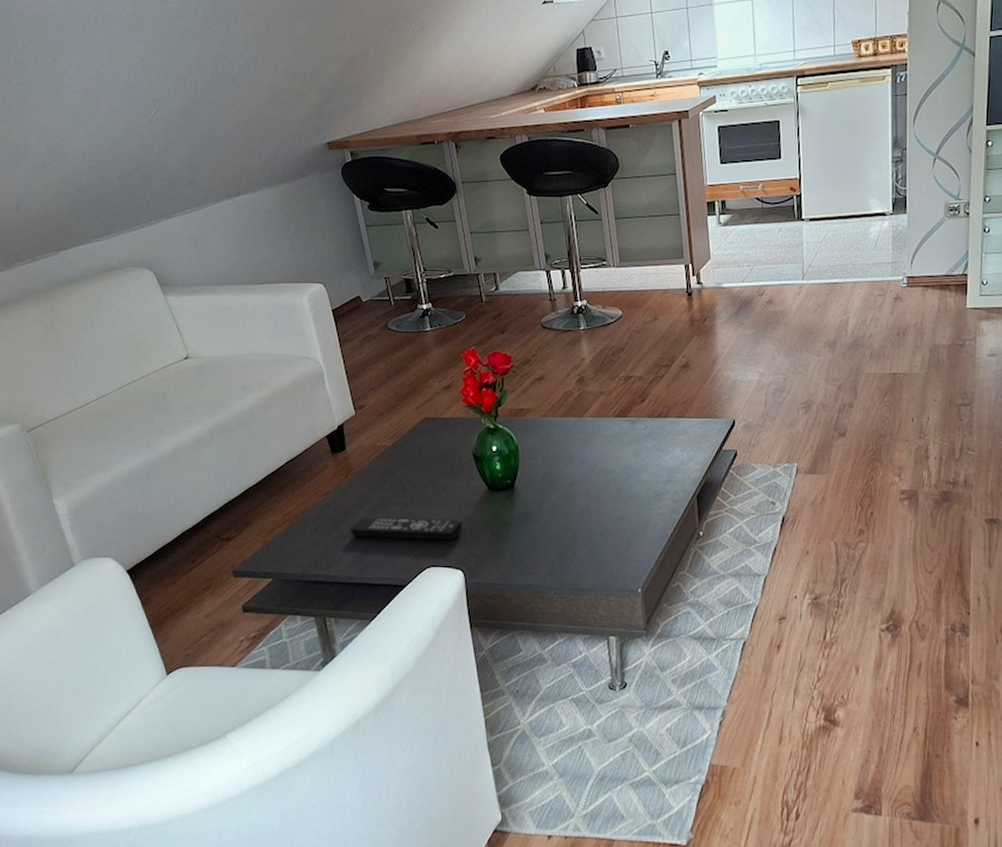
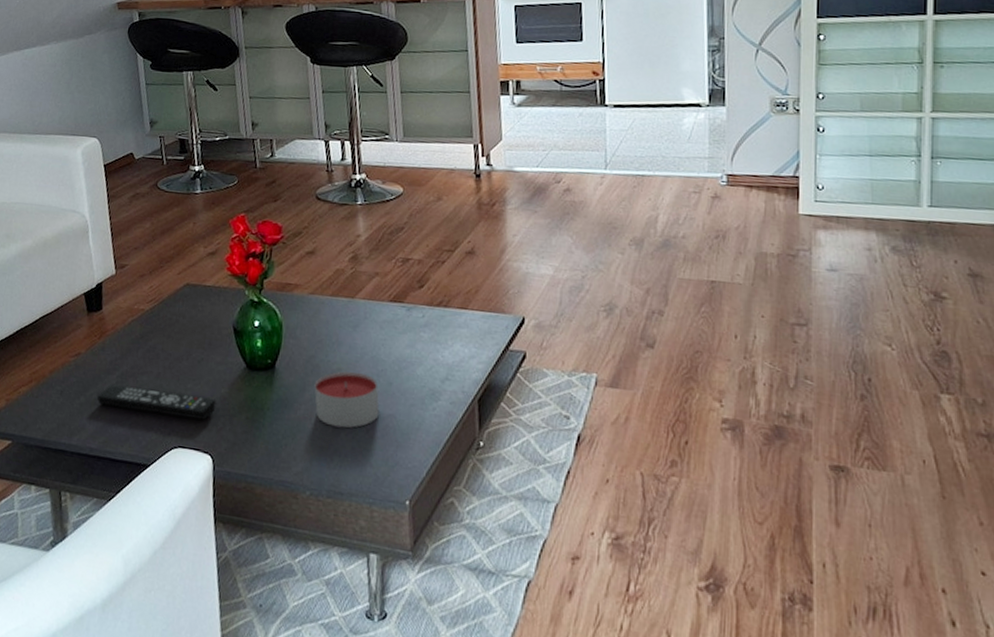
candle: none [551,483,611,533] -> present [314,371,380,429]

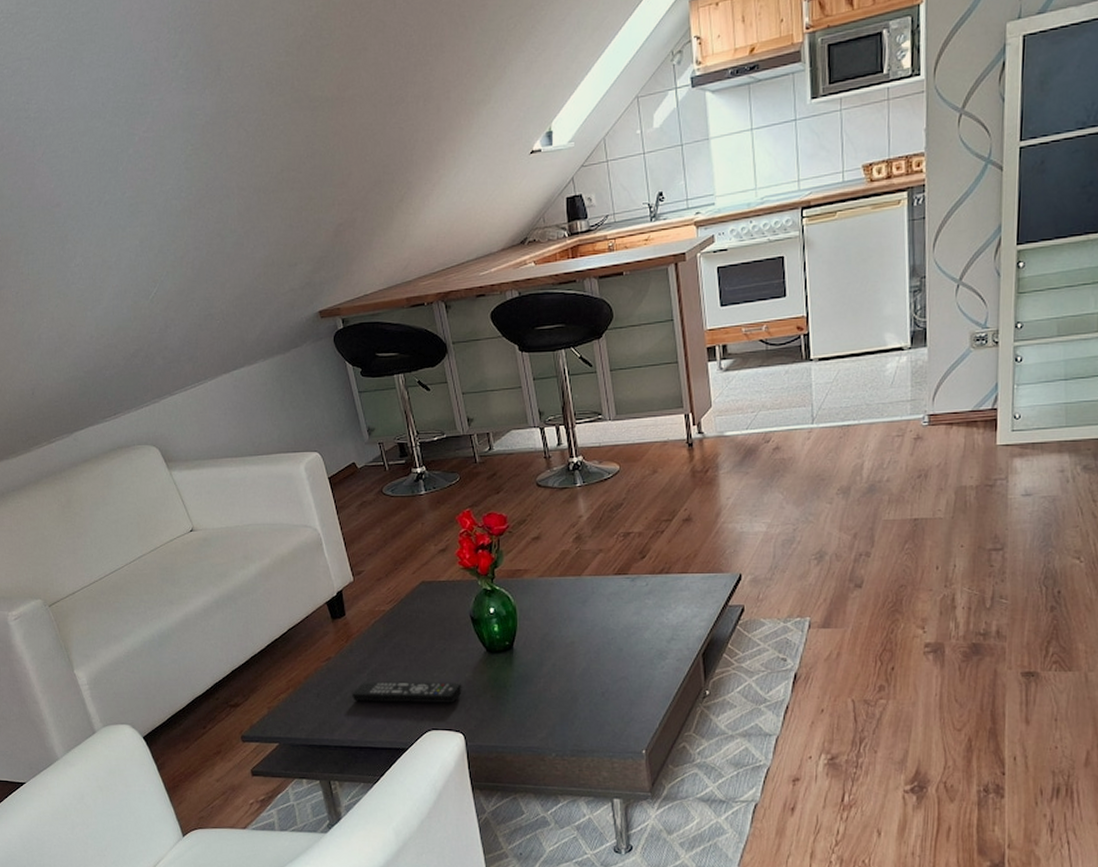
candle: present [314,371,380,429] -> none [551,643,612,694]

